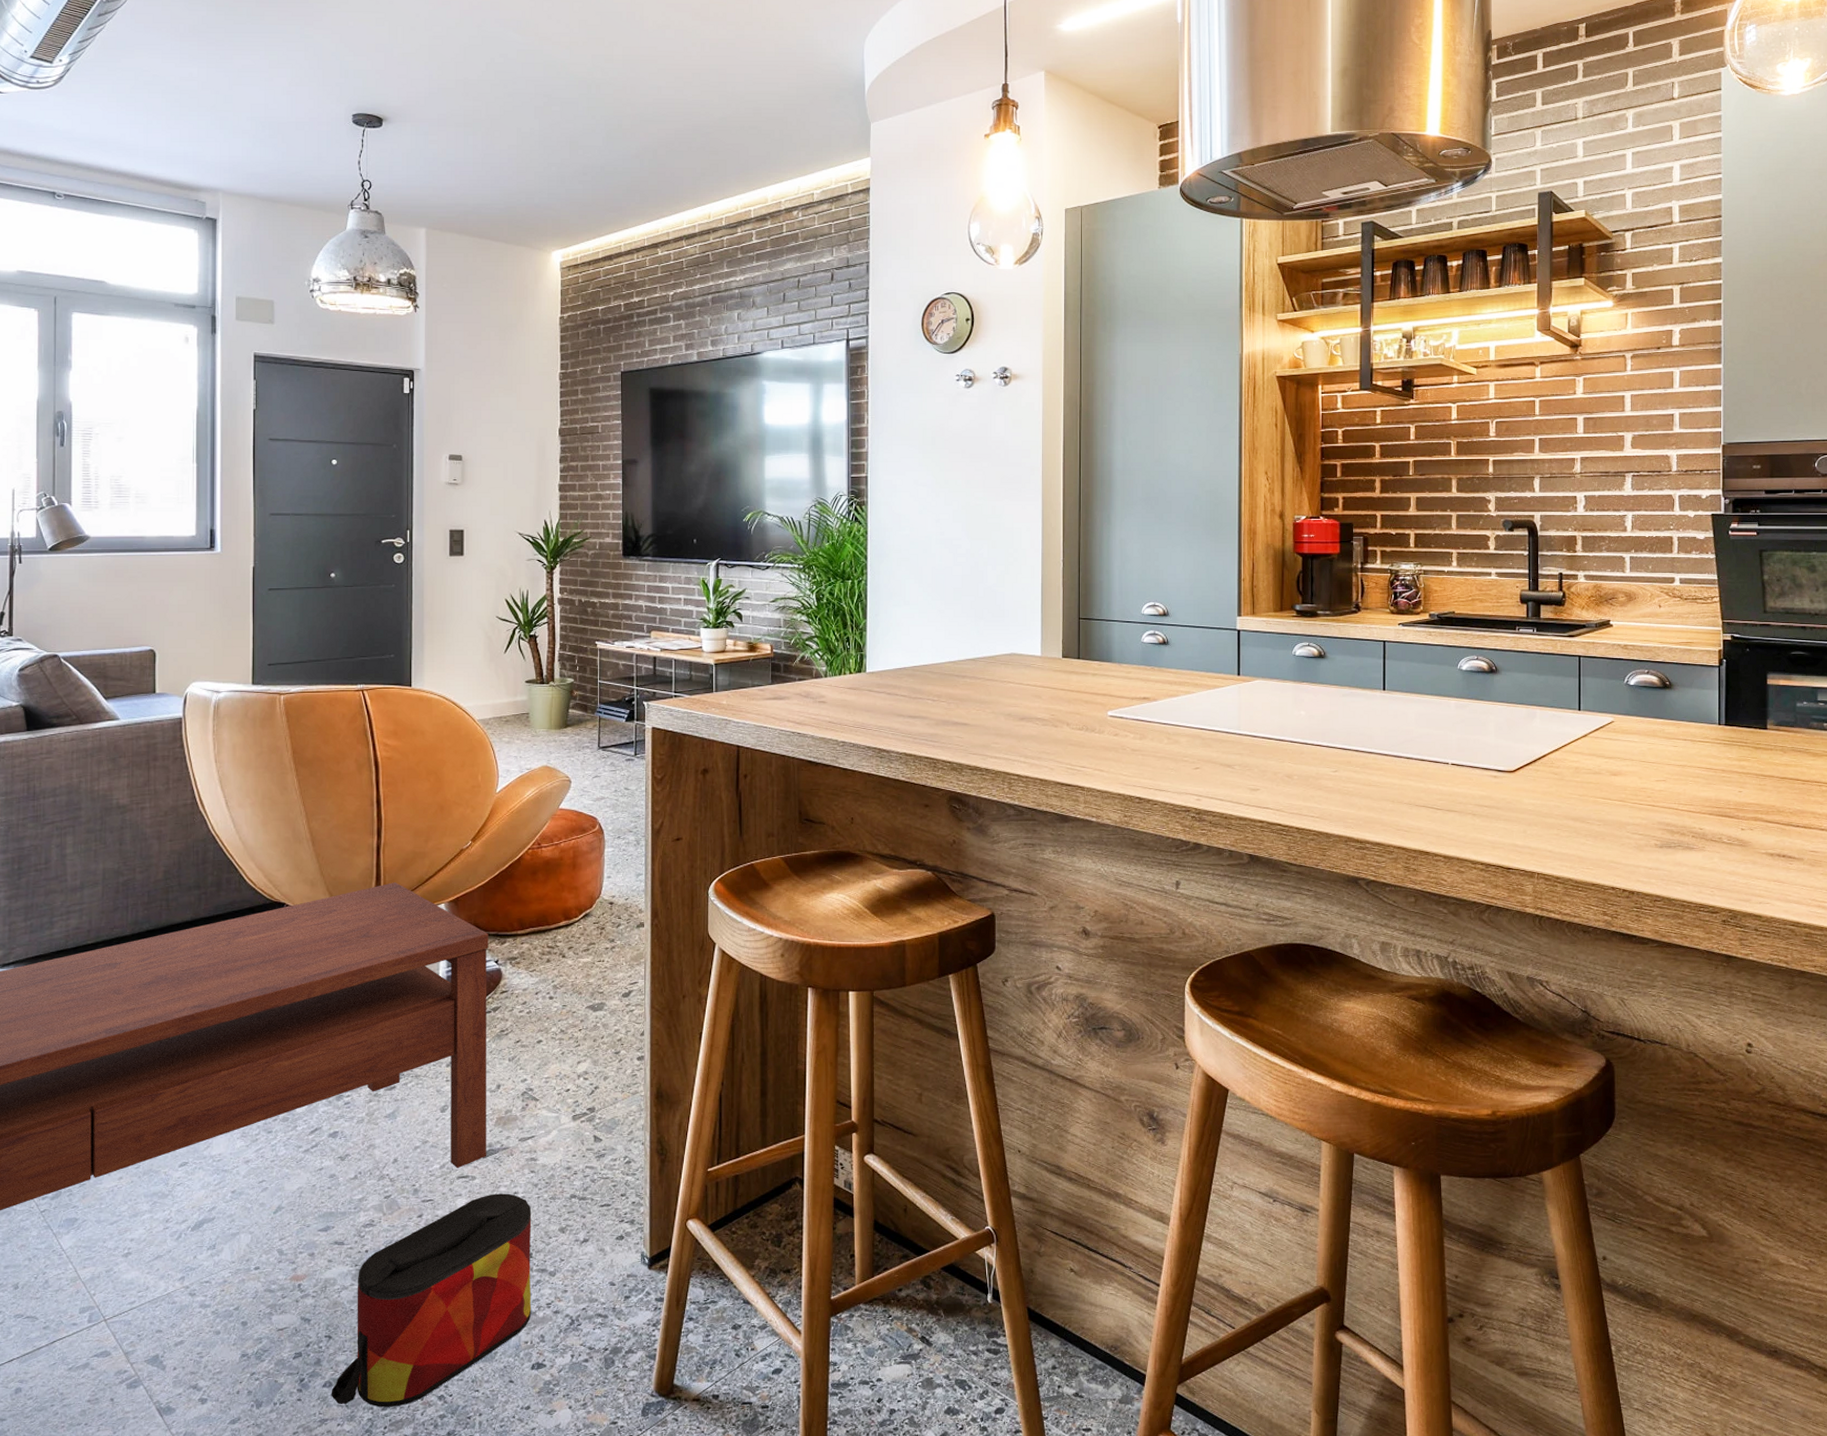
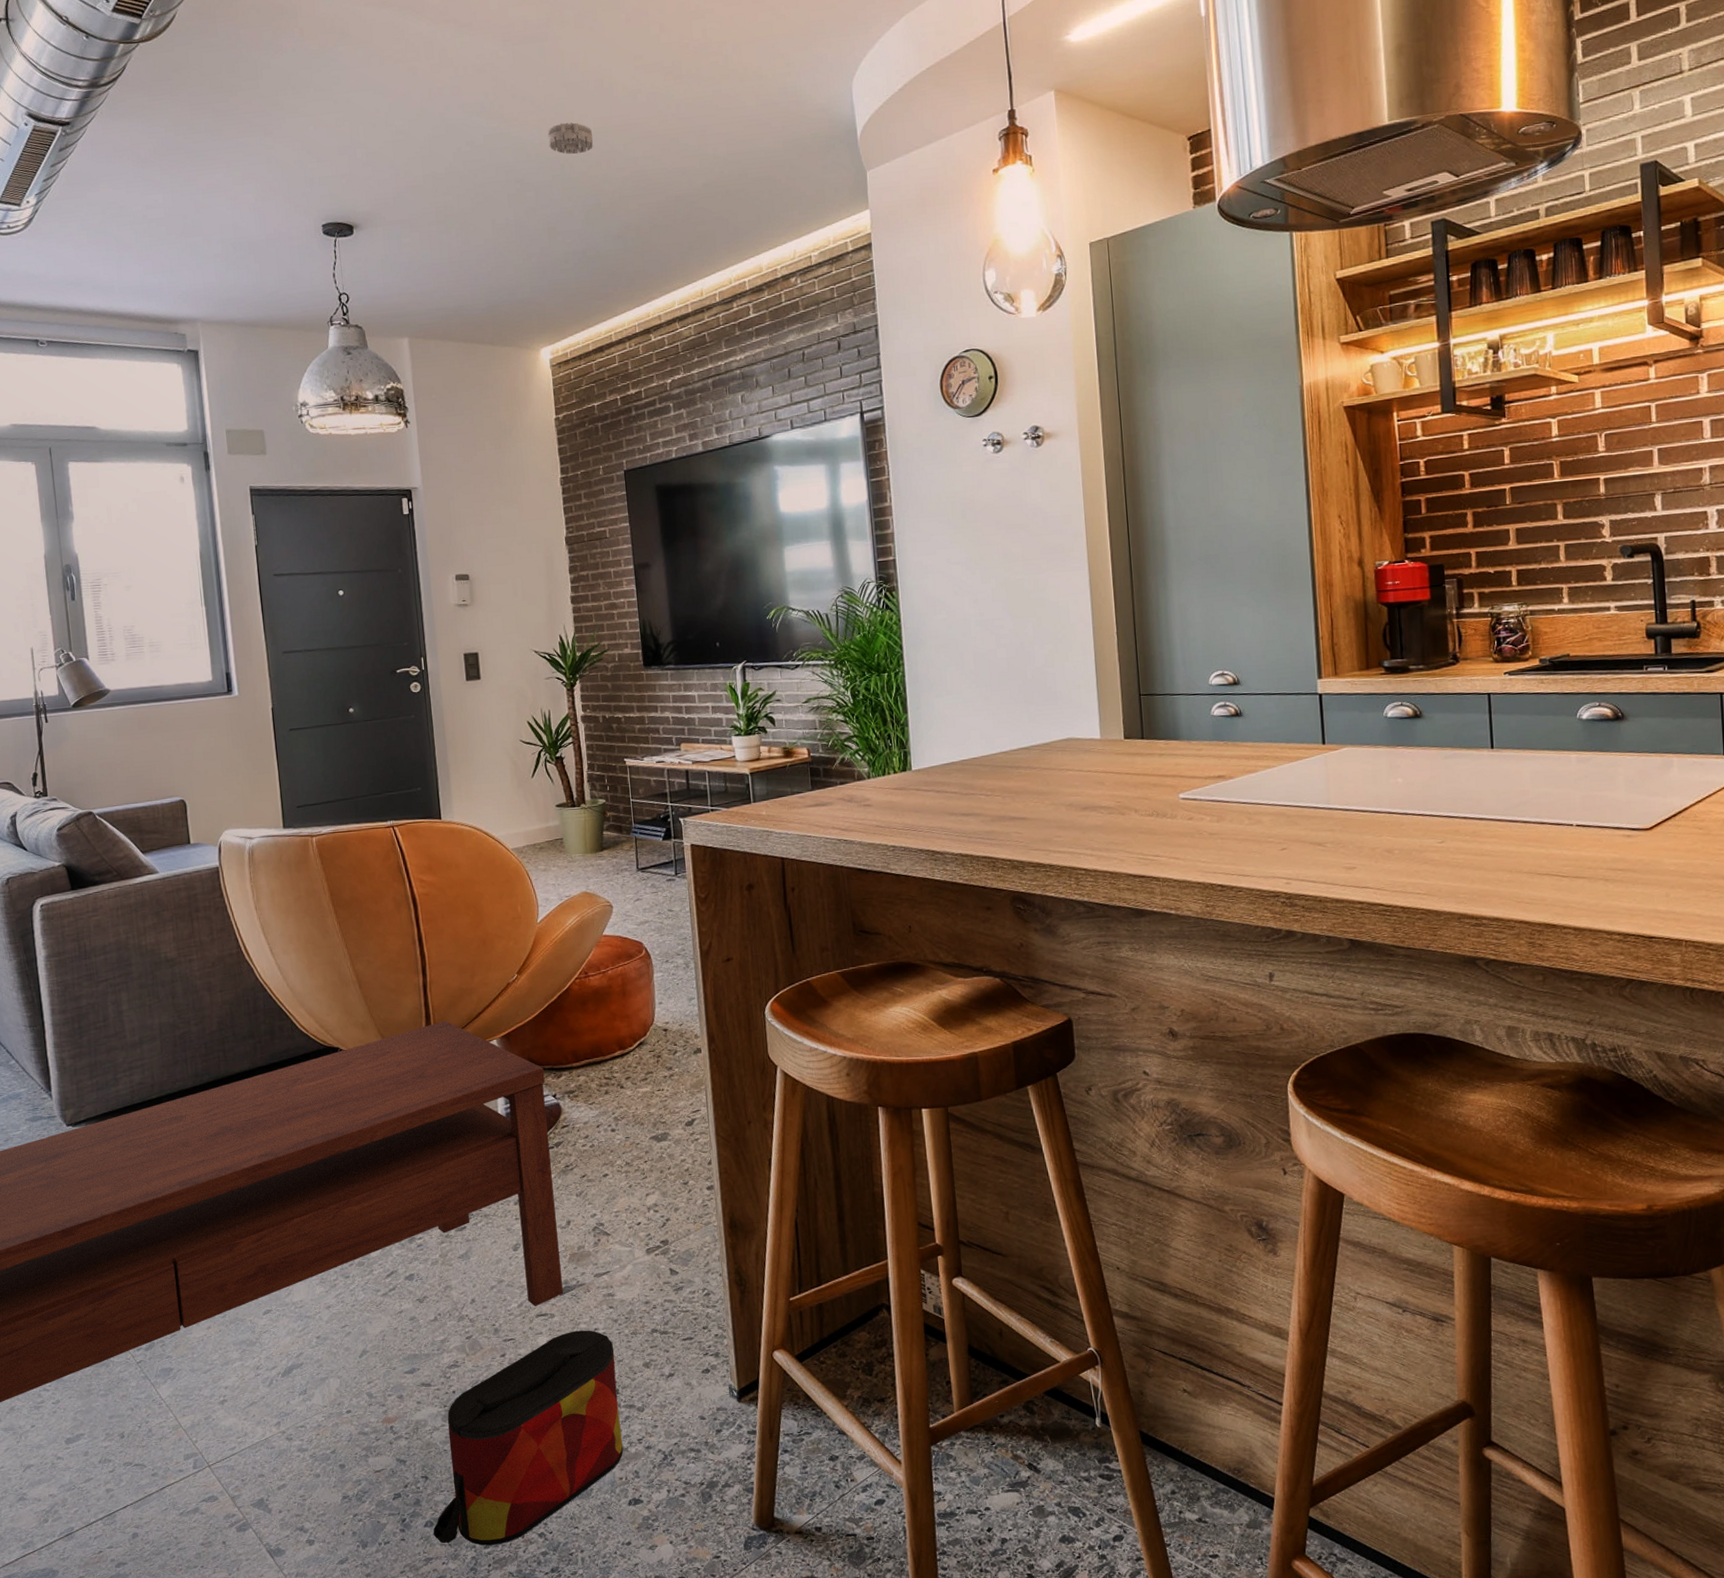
smoke detector: none [578,47,621,77] -> present [547,122,594,155]

